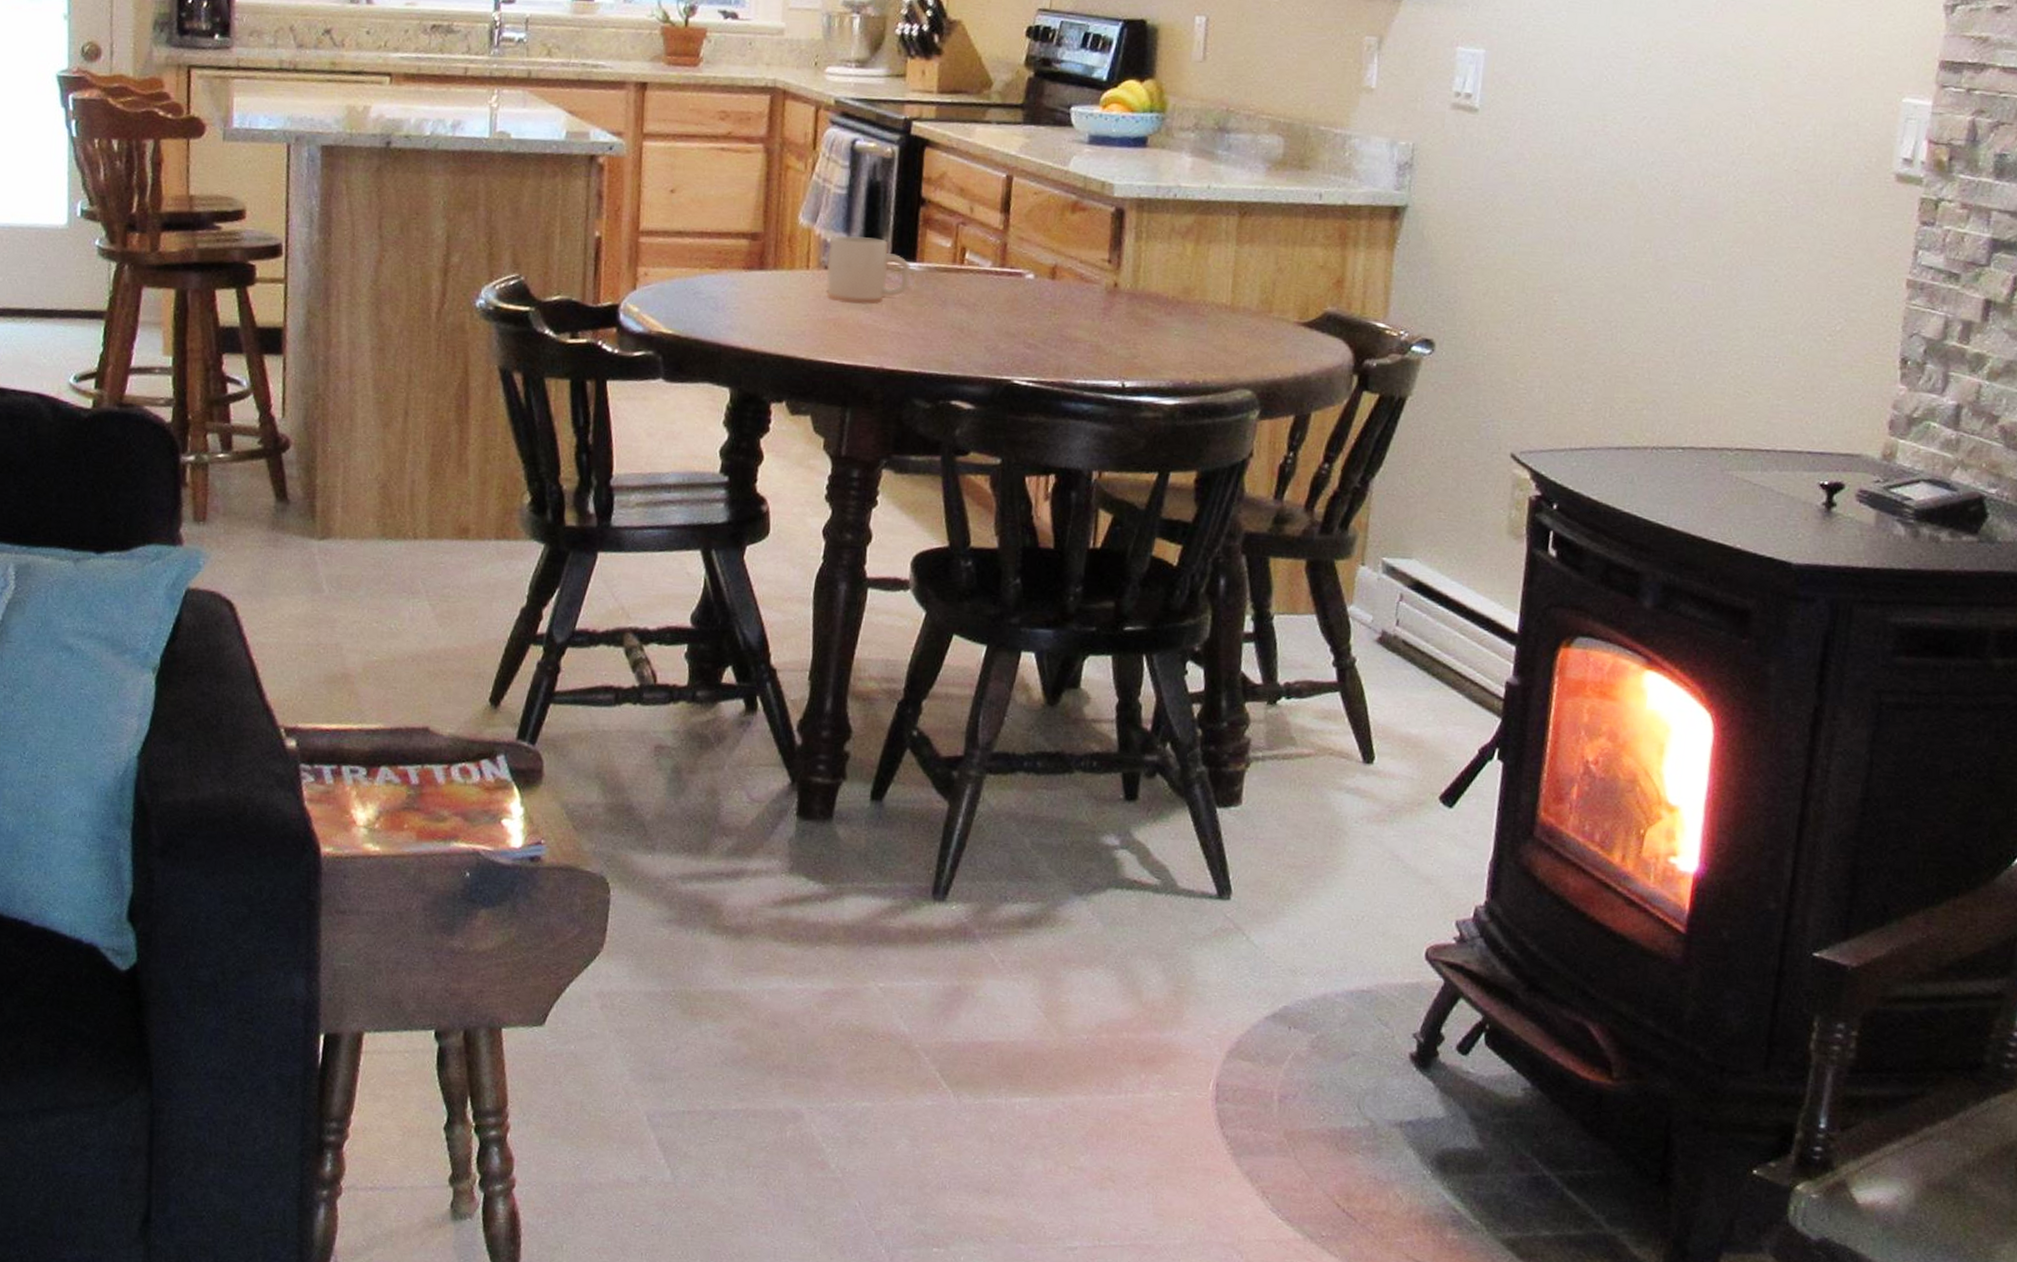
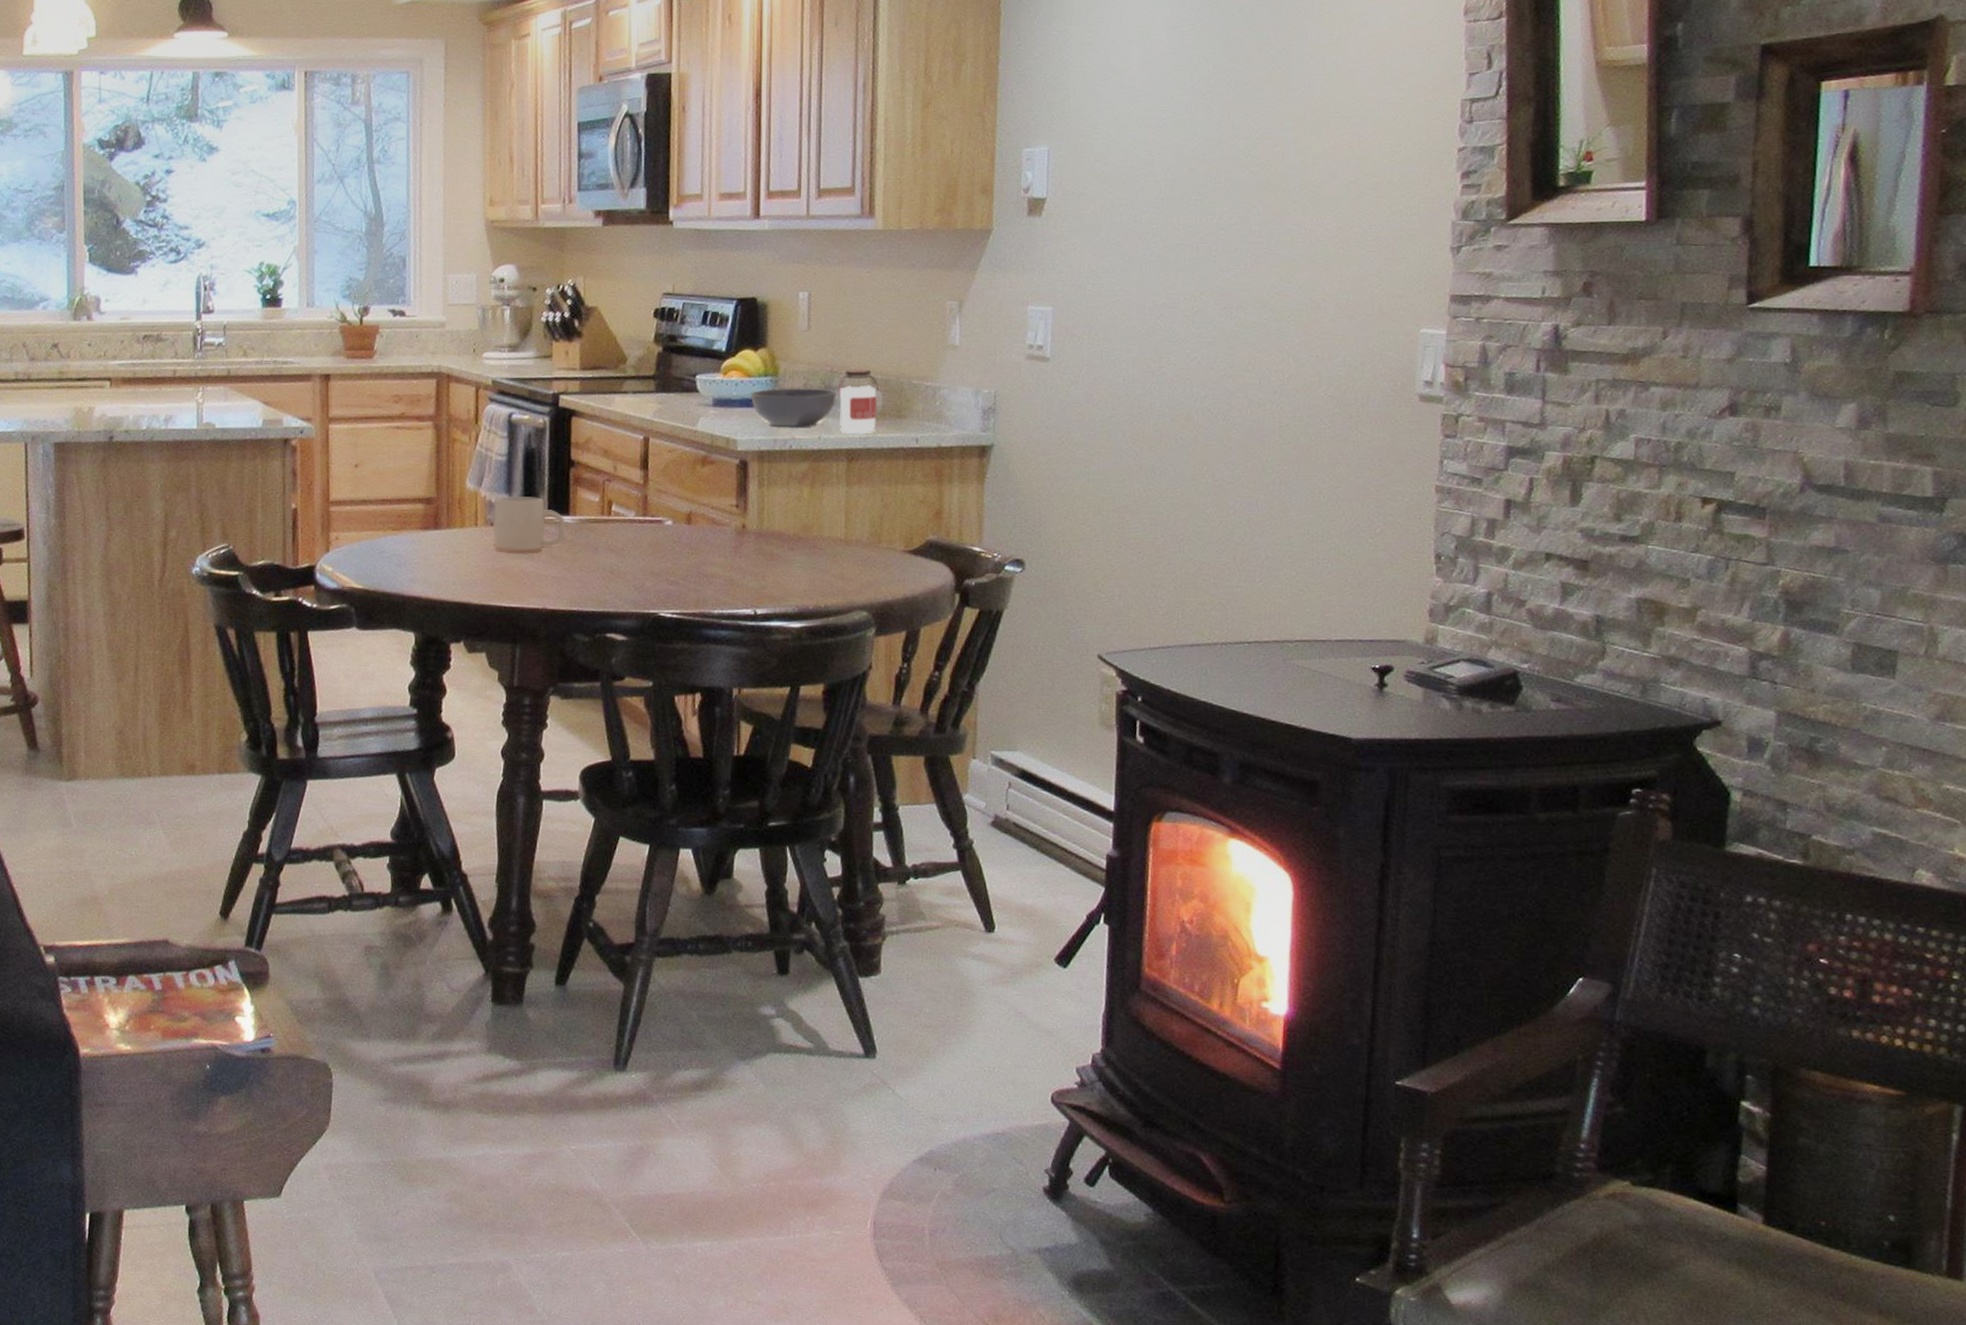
bowl: none [1132,126,1233,174] -> present [750,388,837,428]
jar: none [1233,109,1280,186] -> present [838,369,879,434]

